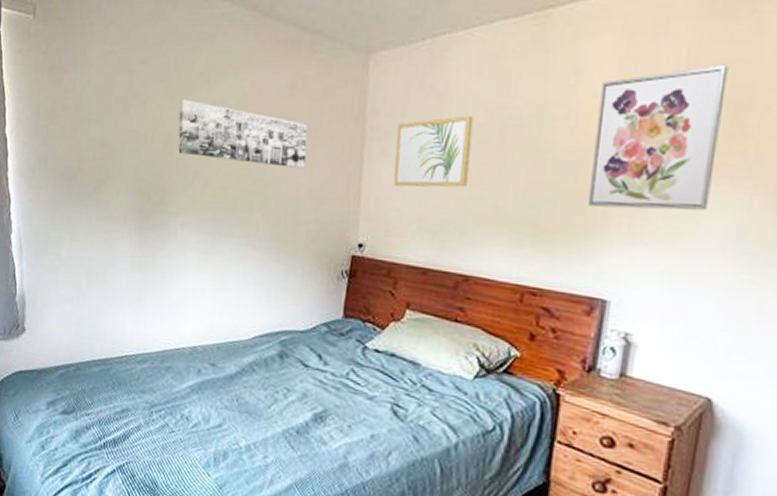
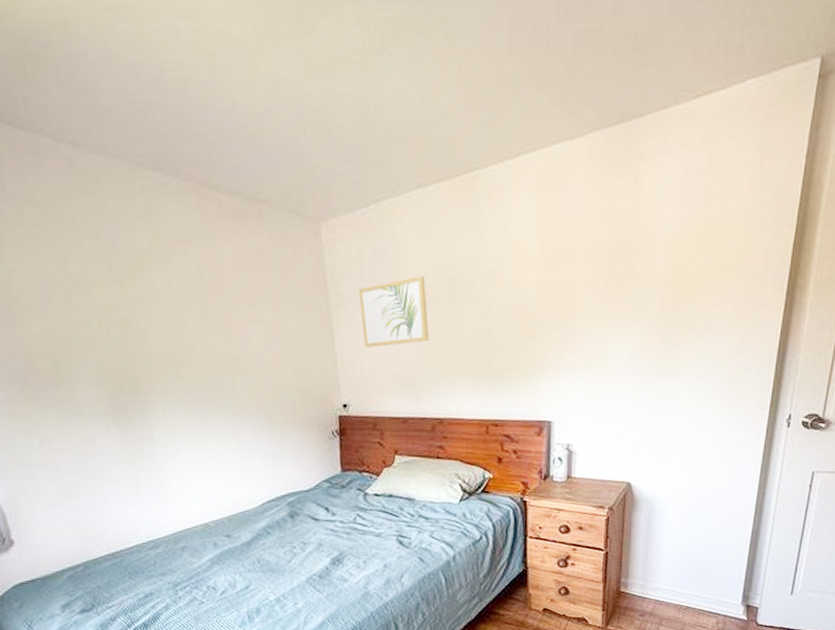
wall art: present [178,98,308,168] -> none [128,281,278,342]
wall art: present [587,64,729,211] -> none [526,216,618,346]

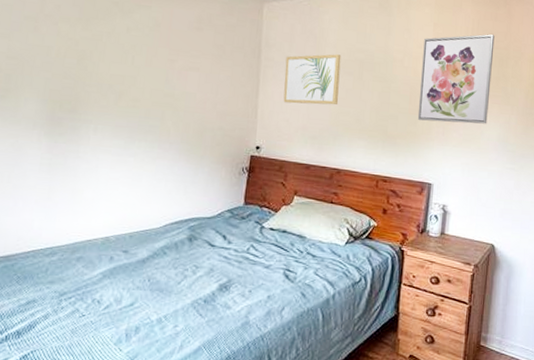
wall art: none [526,216,618,346] -> present [417,34,495,124]

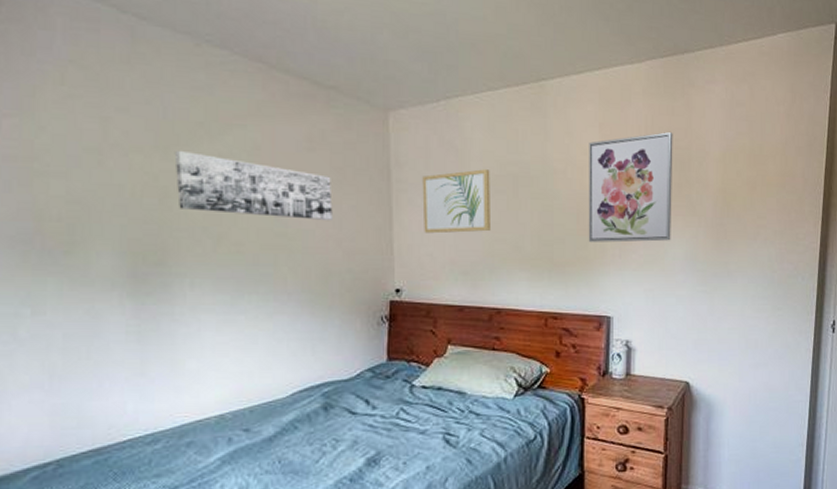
wall art: none [92,22,213,87] -> present [174,150,333,220]

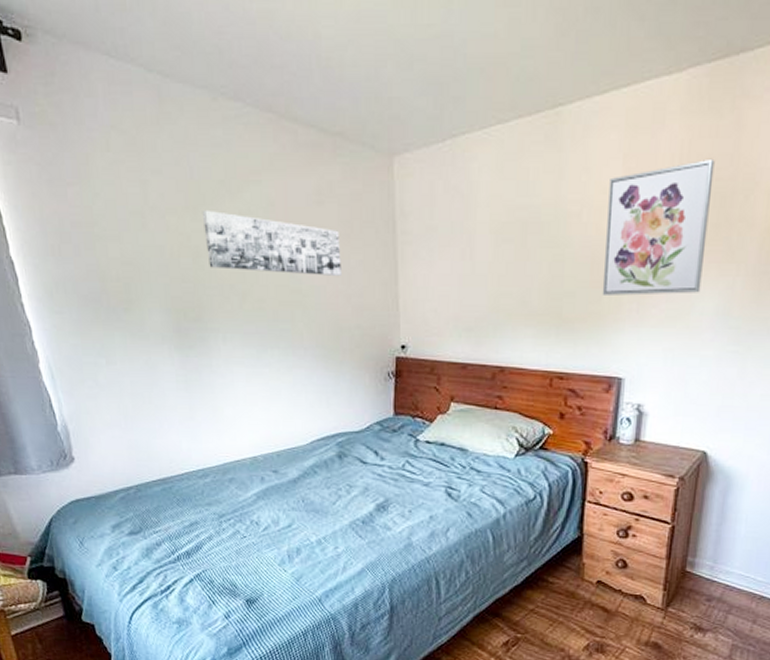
wall art: present [422,169,492,234] -> none [427,216,497,288]

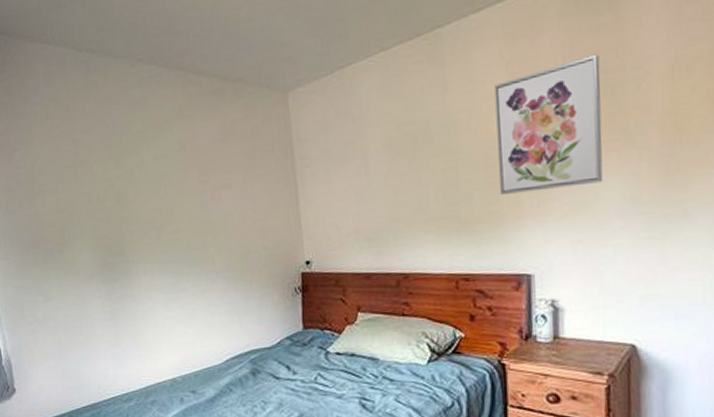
wall art: present [202,209,342,276] -> none [123,157,247,208]

